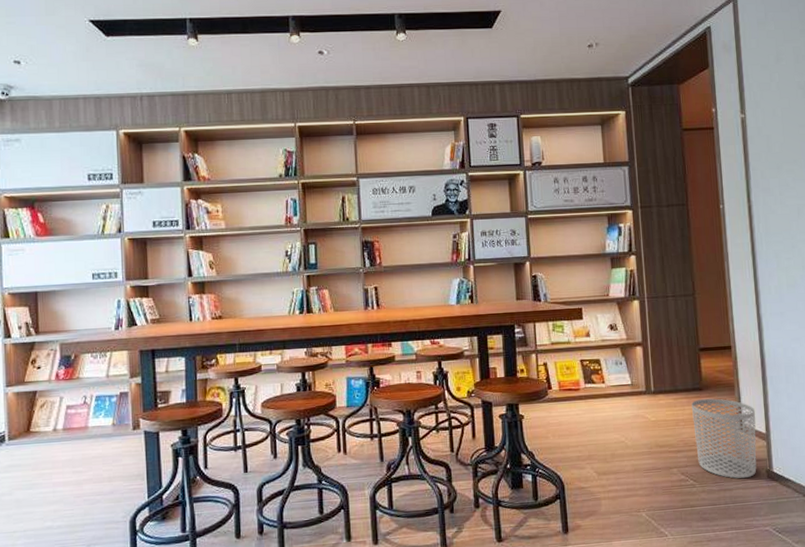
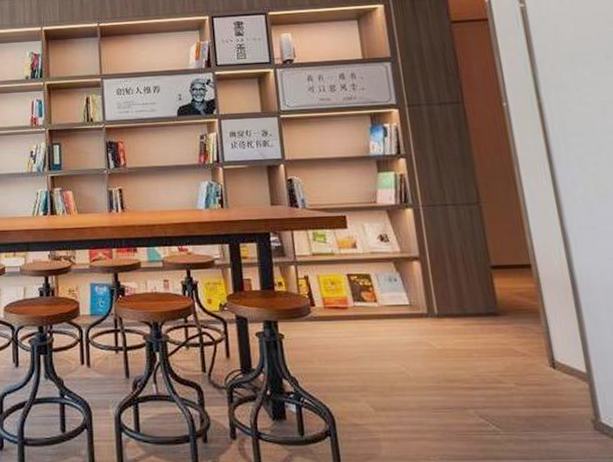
waste bin: present [692,398,757,479] -> none [486,326,579,429]

